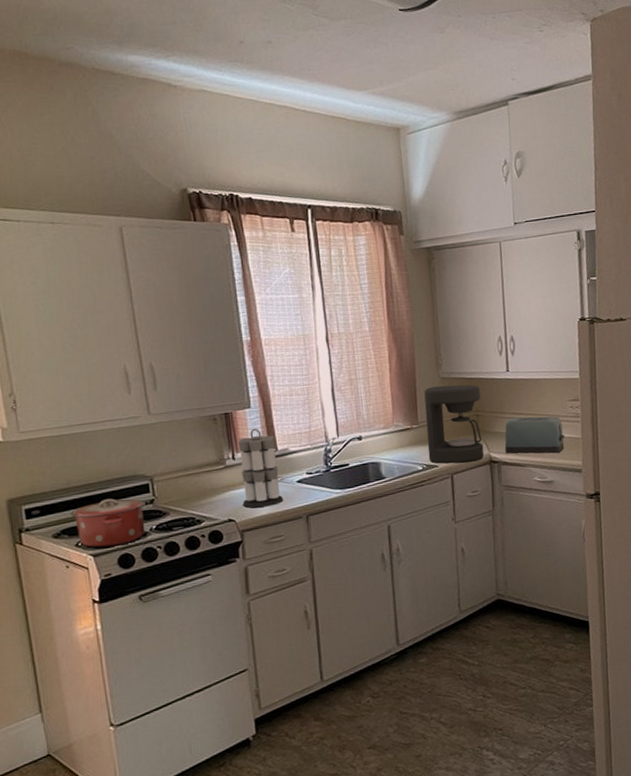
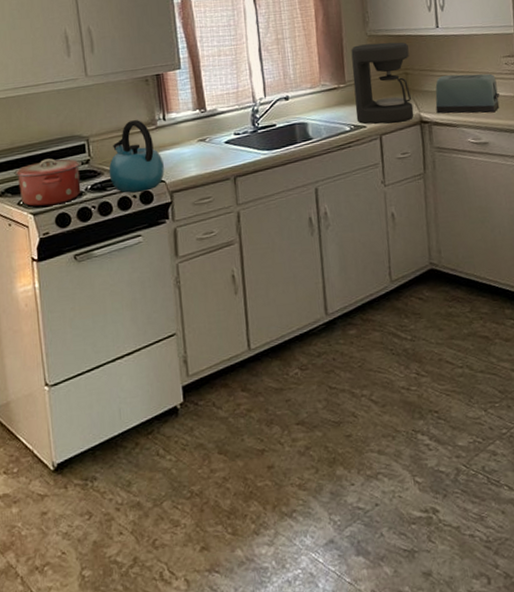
kettle: none [175,459,235,533] -> present [108,120,165,194]
spice rack: present [237,428,284,509] -> none [168,89,212,169]

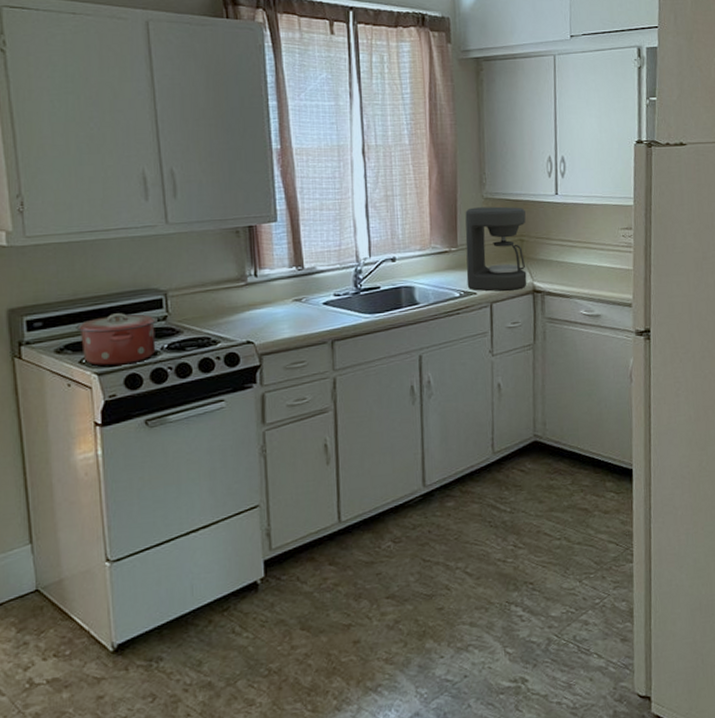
kettle: present [108,120,165,194] -> none [189,275,254,355]
toaster: present [435,73,500,114] -> none [550,244,615,285]

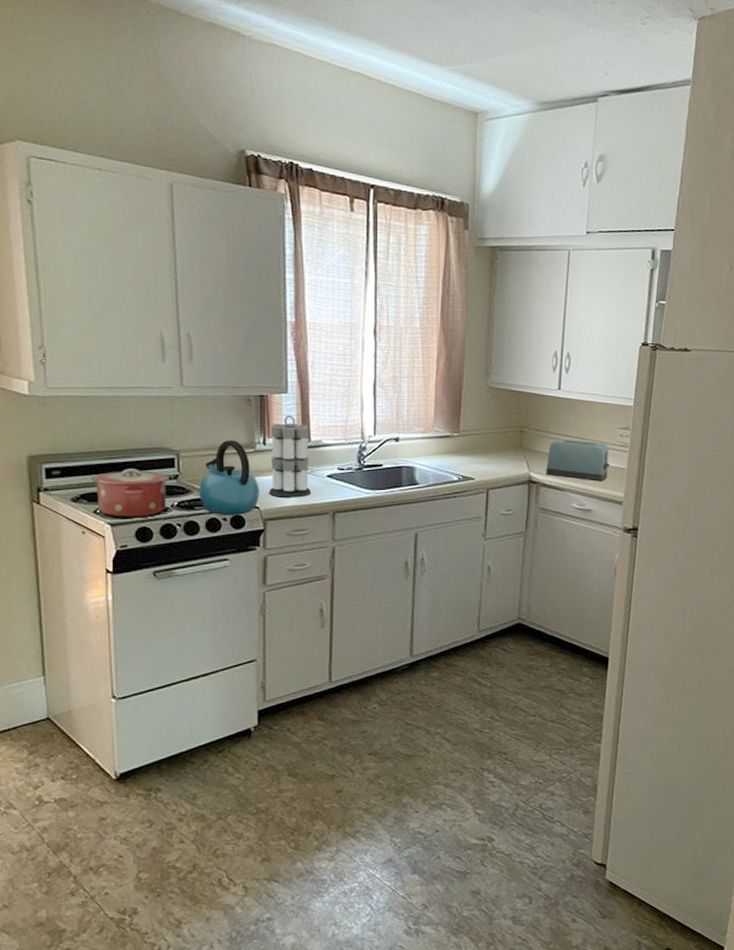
kettle: none [189,275,254,355] -> present [199,440,261,516]
spice rack: none [261,243,308,331] -> present [269,414,312,498]
coffee maker: present [465,206,527,292] -> none [466,395,528,479]
toaster: none [550,244,615,285] -> present [546,438,609,482]

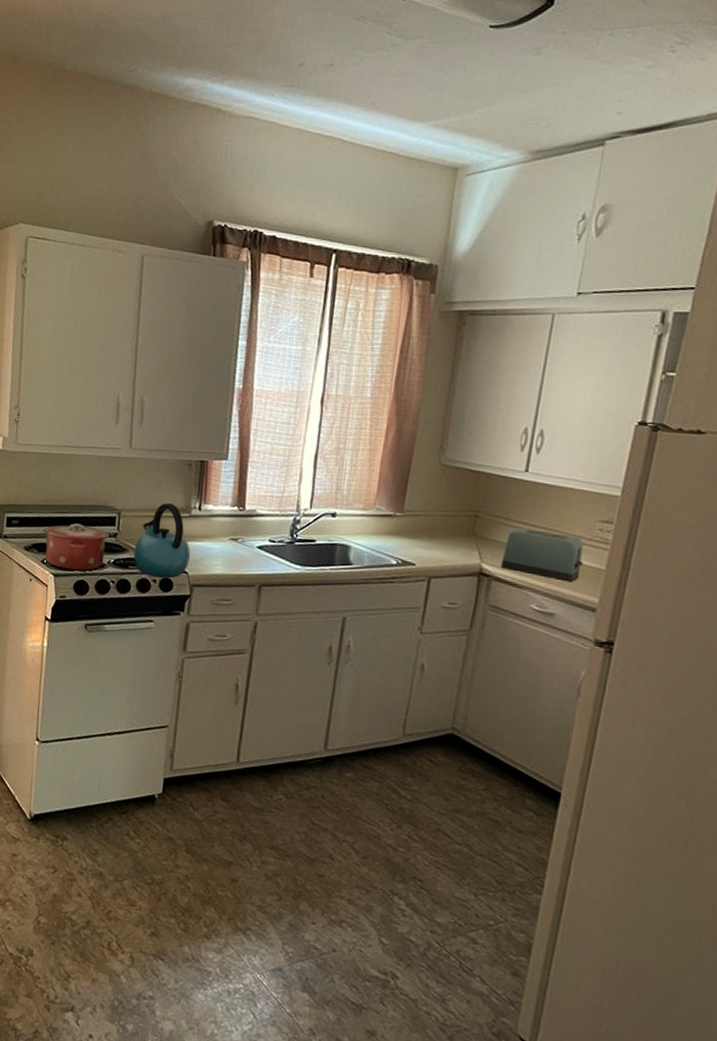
spice rack: present [269,414,312,498] -> none [198,481,245,567]

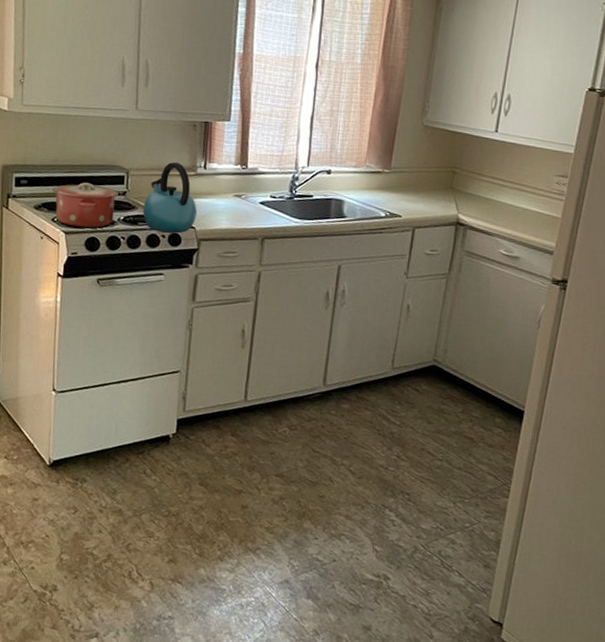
toaster: present [501,527,583,583] -> none [475,181,543,230]

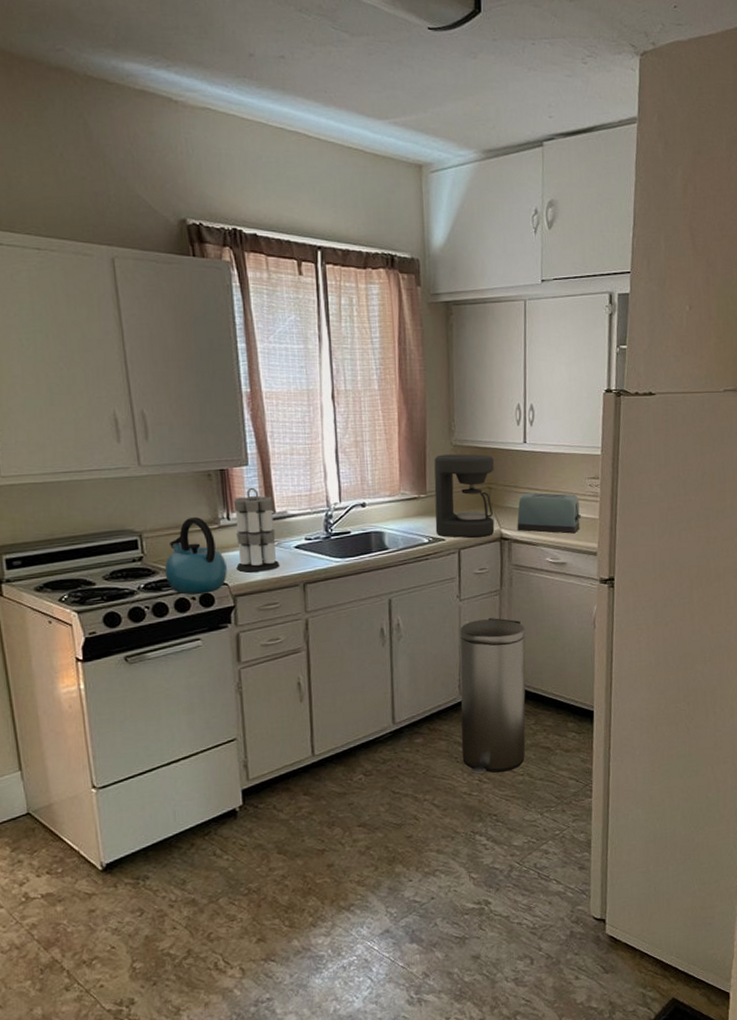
casserole: present [53,182,118,229] -> none [54,553,134,605]
spice rack: none [205,141,248,222] -> present [233,487,280,573]
pedal bin: none [384,299,468,454] -> present [459,618,526,775]
coffee maker: none [393,133,462,220] -> present [434,454,495,538]
toaster: none [475,181,543,230] -> present [517,492,581,534]

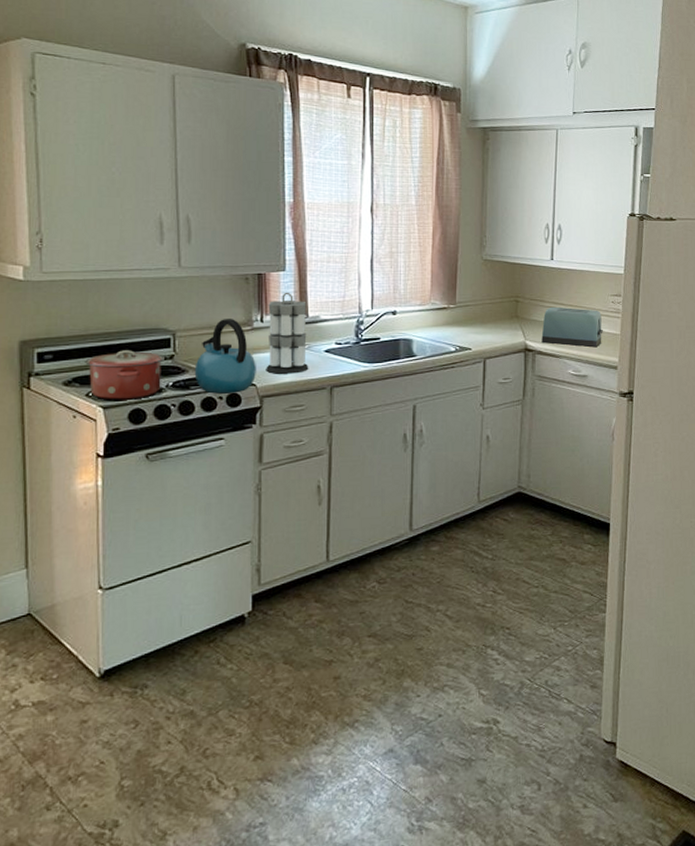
casserole: none [54,553,134,605] -> present [85,350,165,400]
coffee maker: present [434,454,495,538] -> none [463,268,522,348]
pedal bin: present [459,618,526,775] -> none [477,427,546,586]

